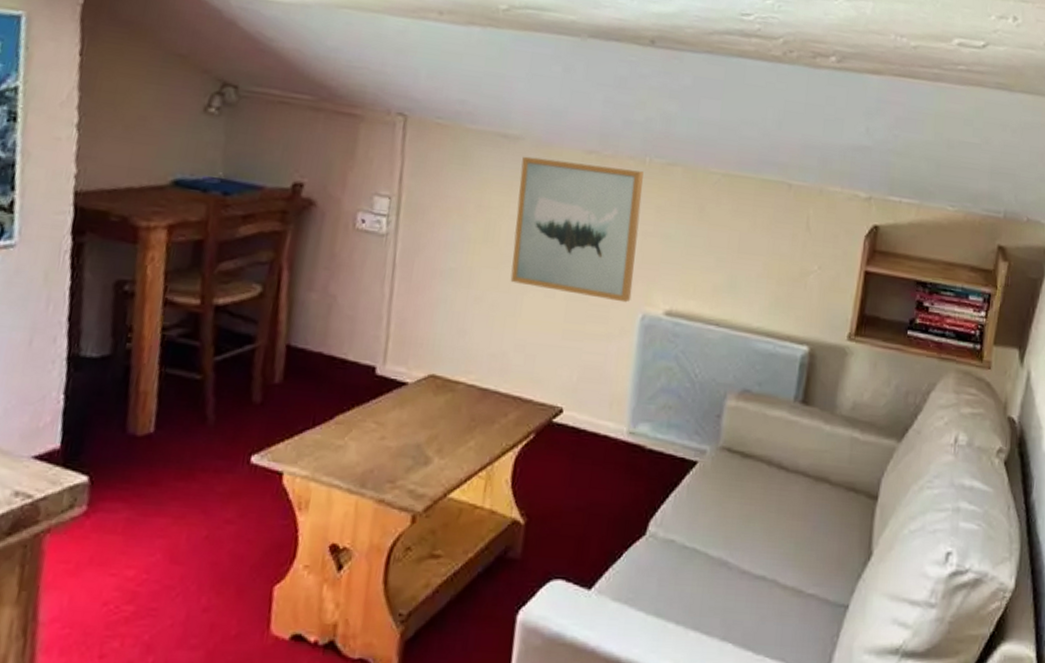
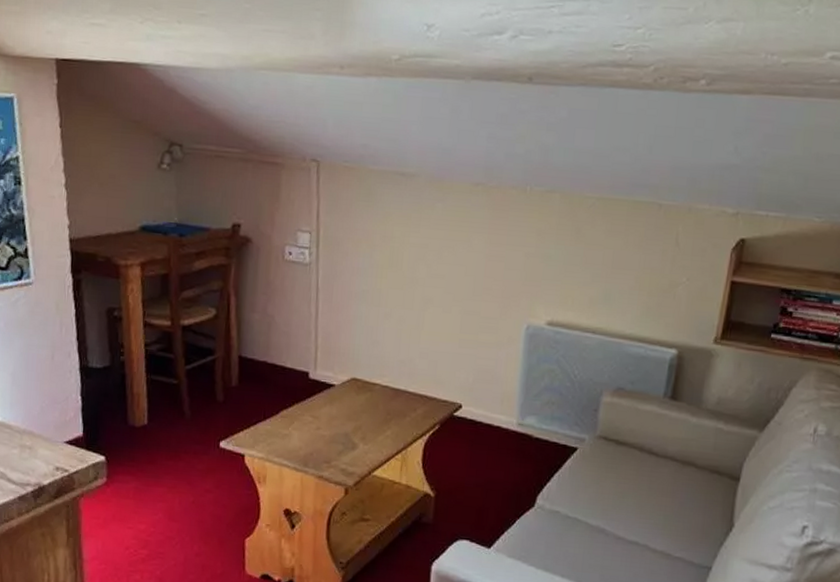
wall art: present [510,156,644,303] -> none [413,191,525,315]

